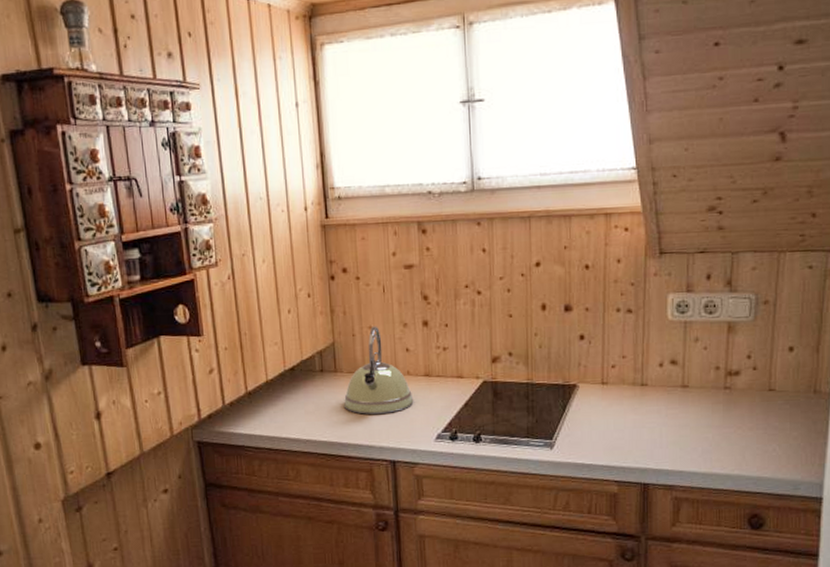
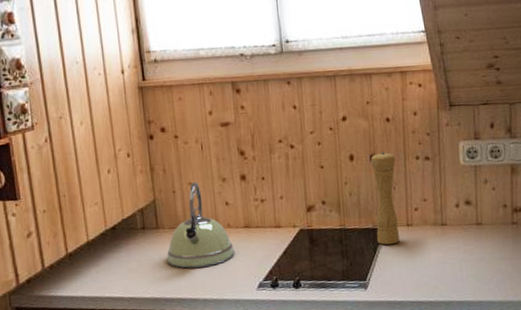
pepper mill: none [565,302,594,404] -> present [370,152,399,245]

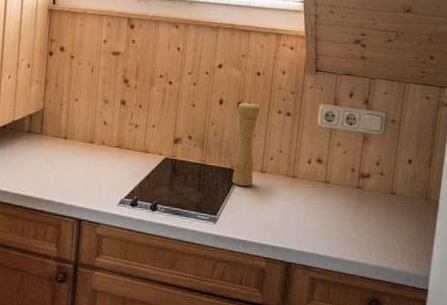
kettle: present [166,182,235,269] -> none [43,99,105,176]

